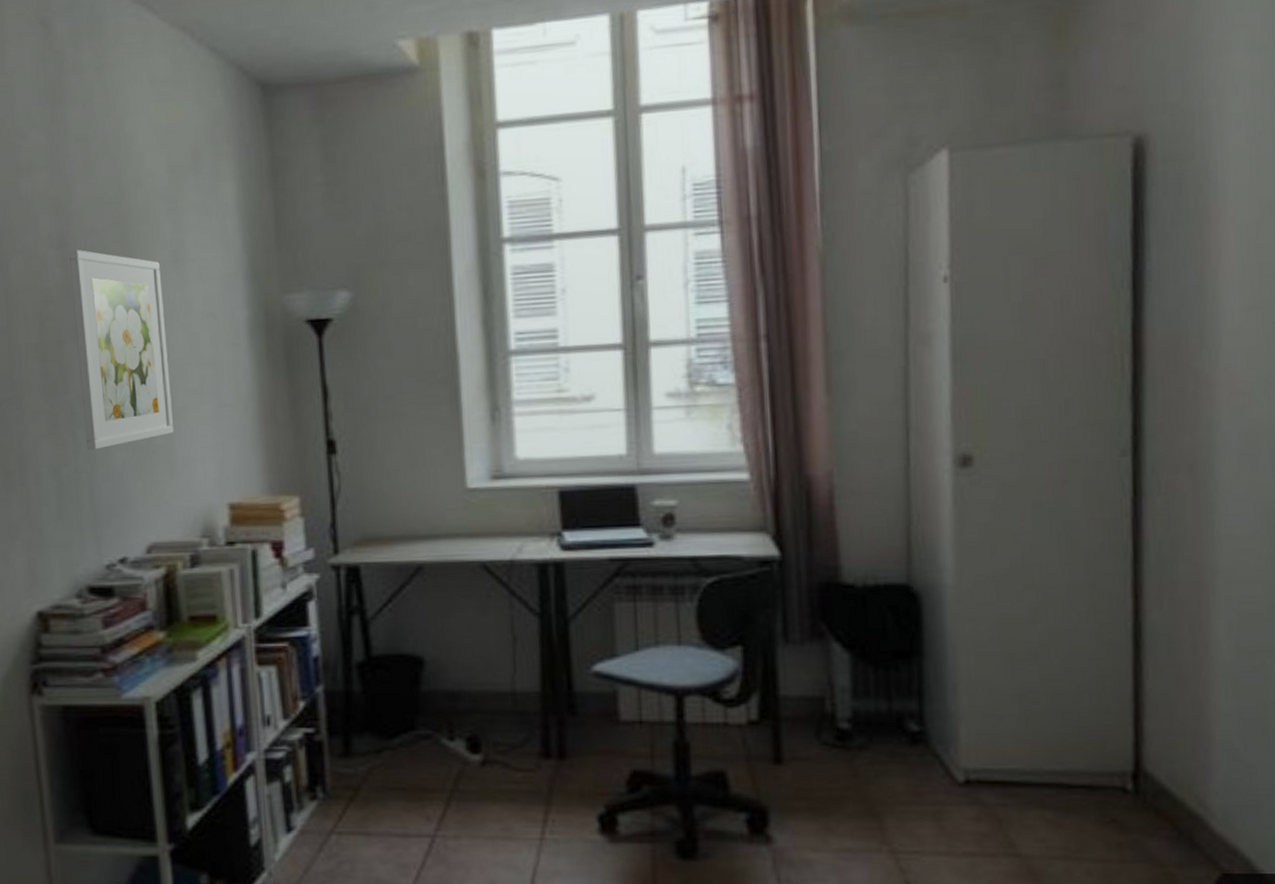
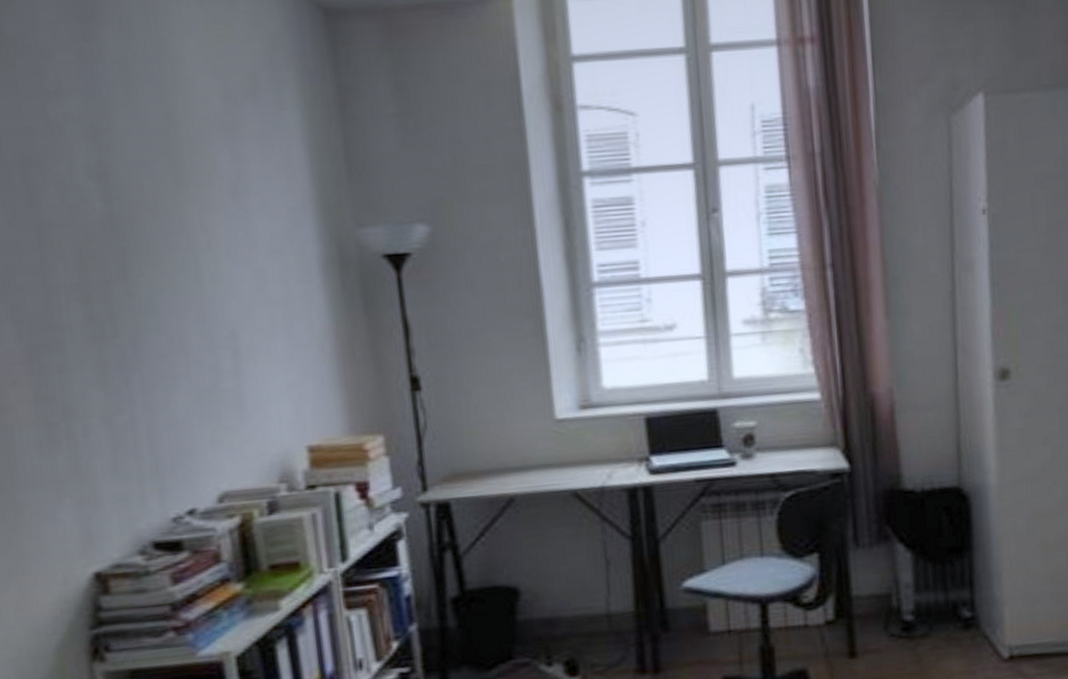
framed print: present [68,249,174,450] -> none [110,180,243,397]

